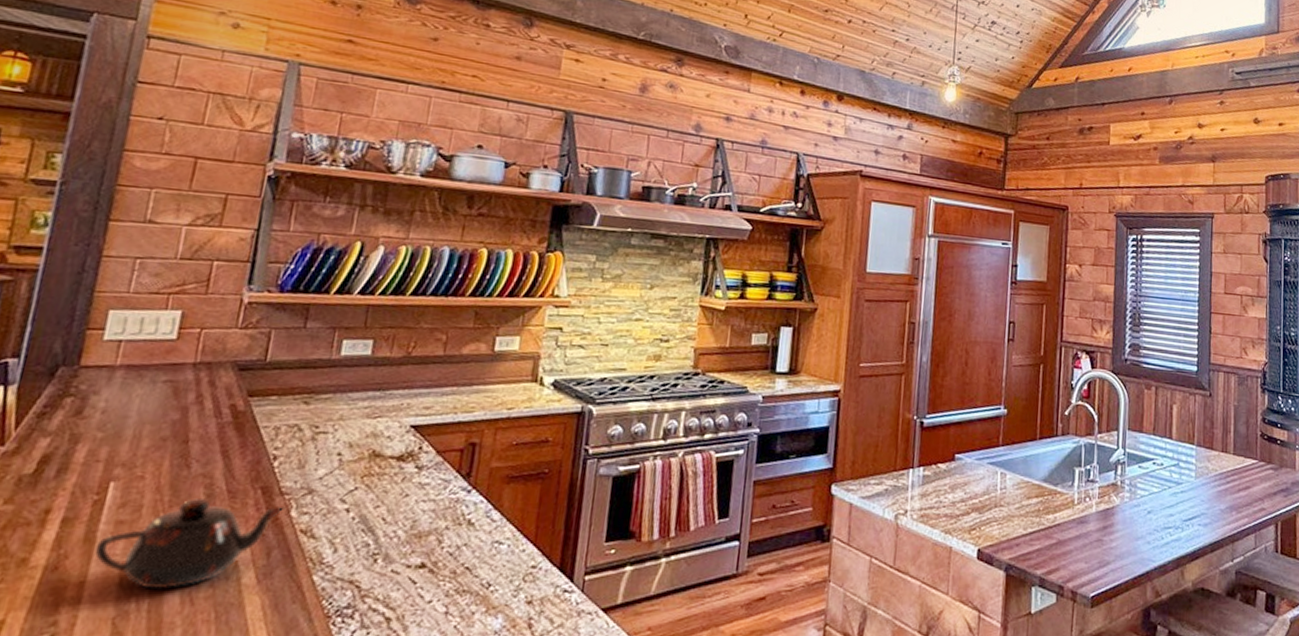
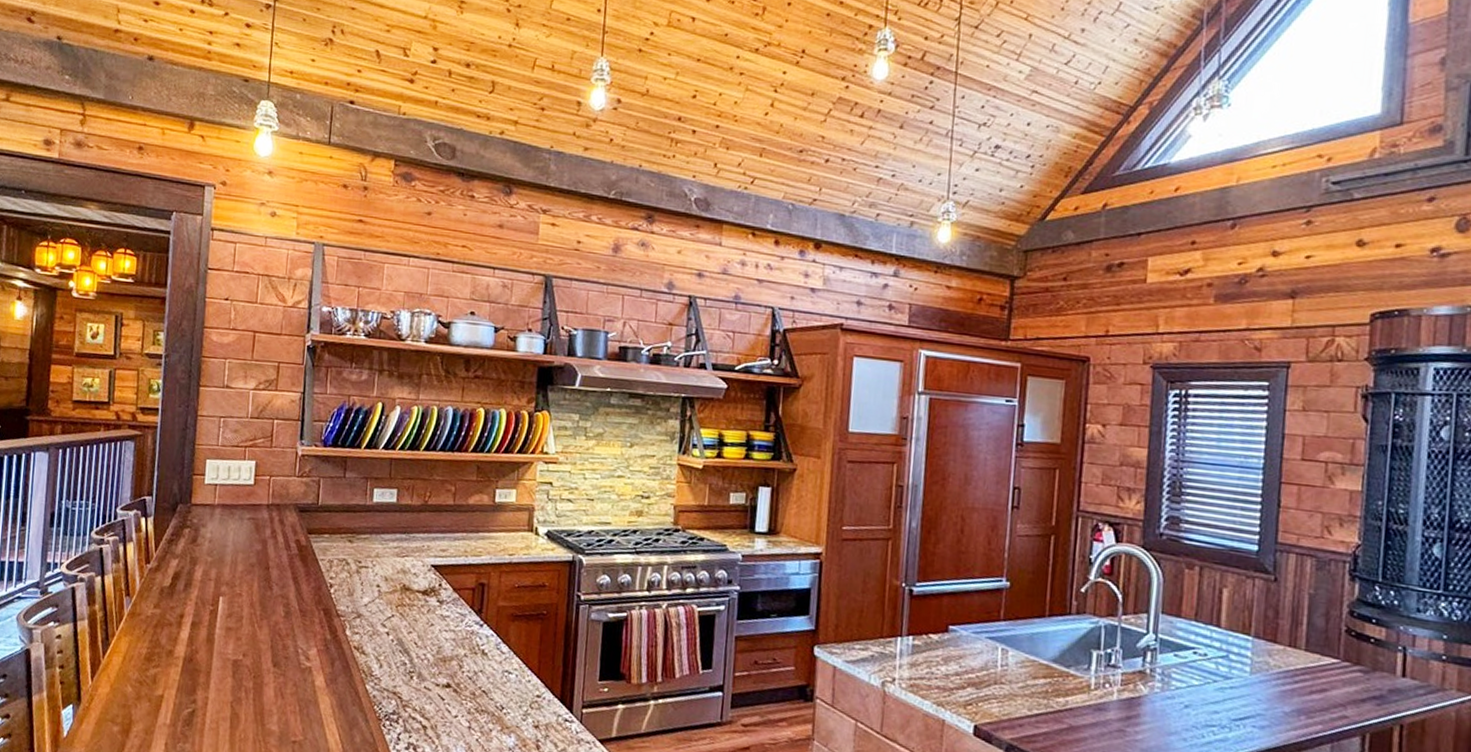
teapot: present [94,498,286,590] -> none [214,614,342,684]

